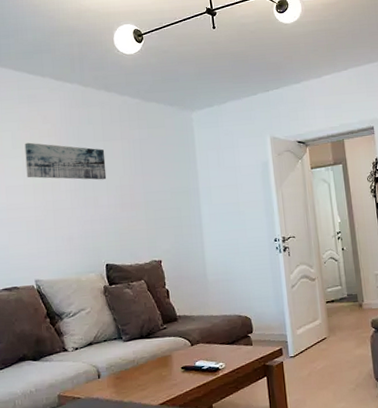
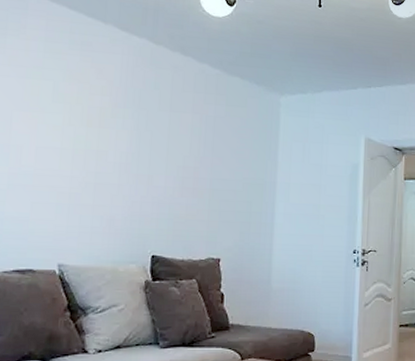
wall art: present [24,142,107,180] -> none [65,98,170,157]

